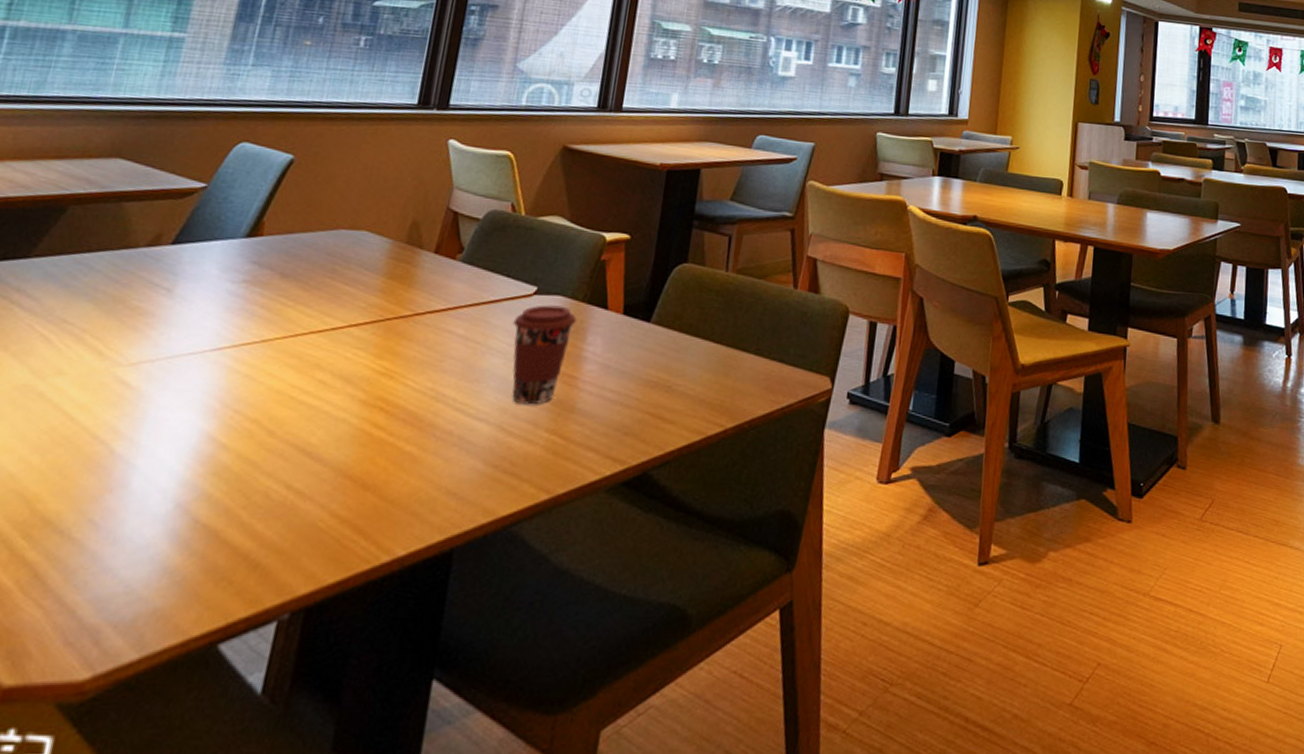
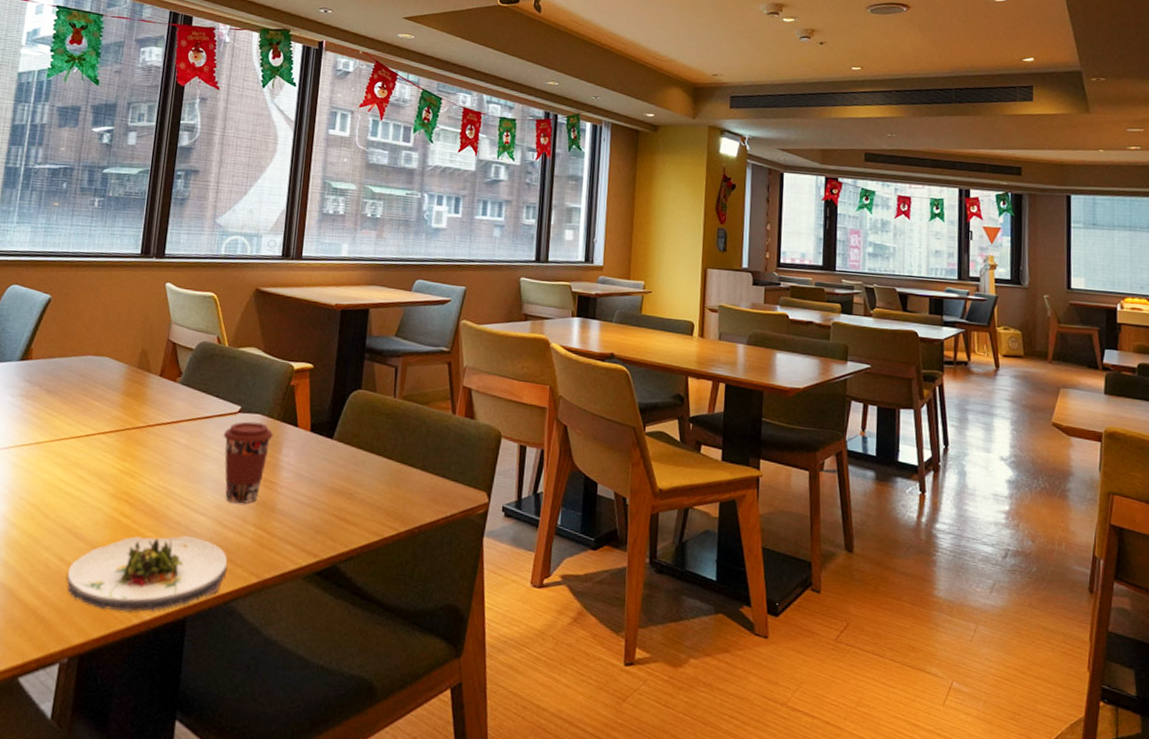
salad plate: none [295,448,511,549] -> present [67,536,228,612]

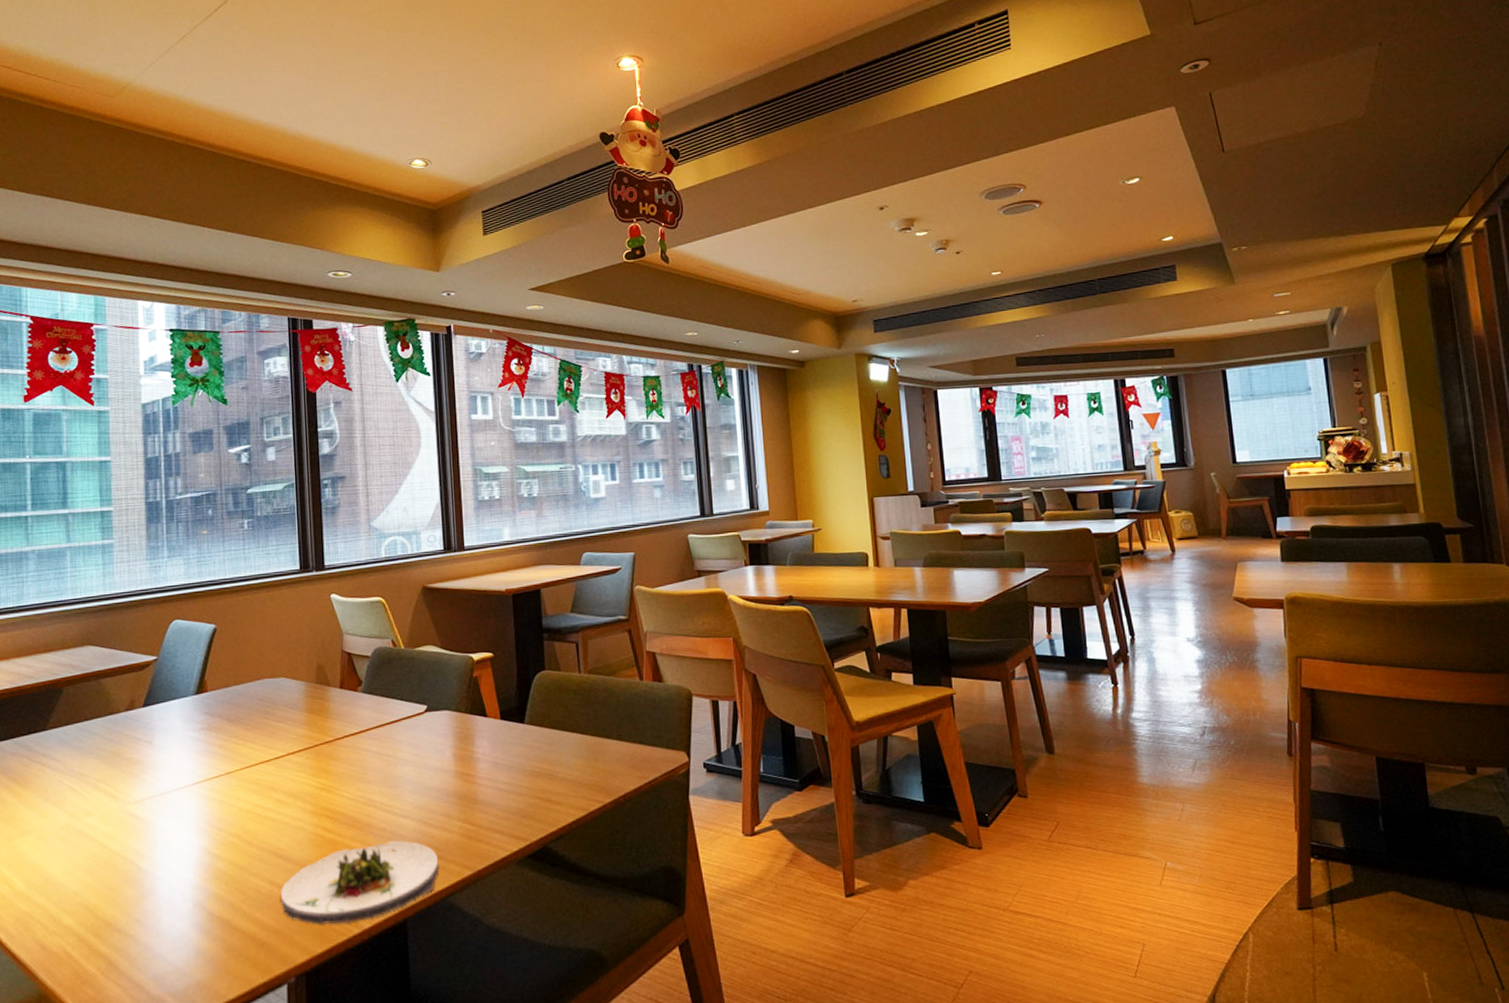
coffee cup: present [223,421,273,504] -> none [414,718,464,802]

